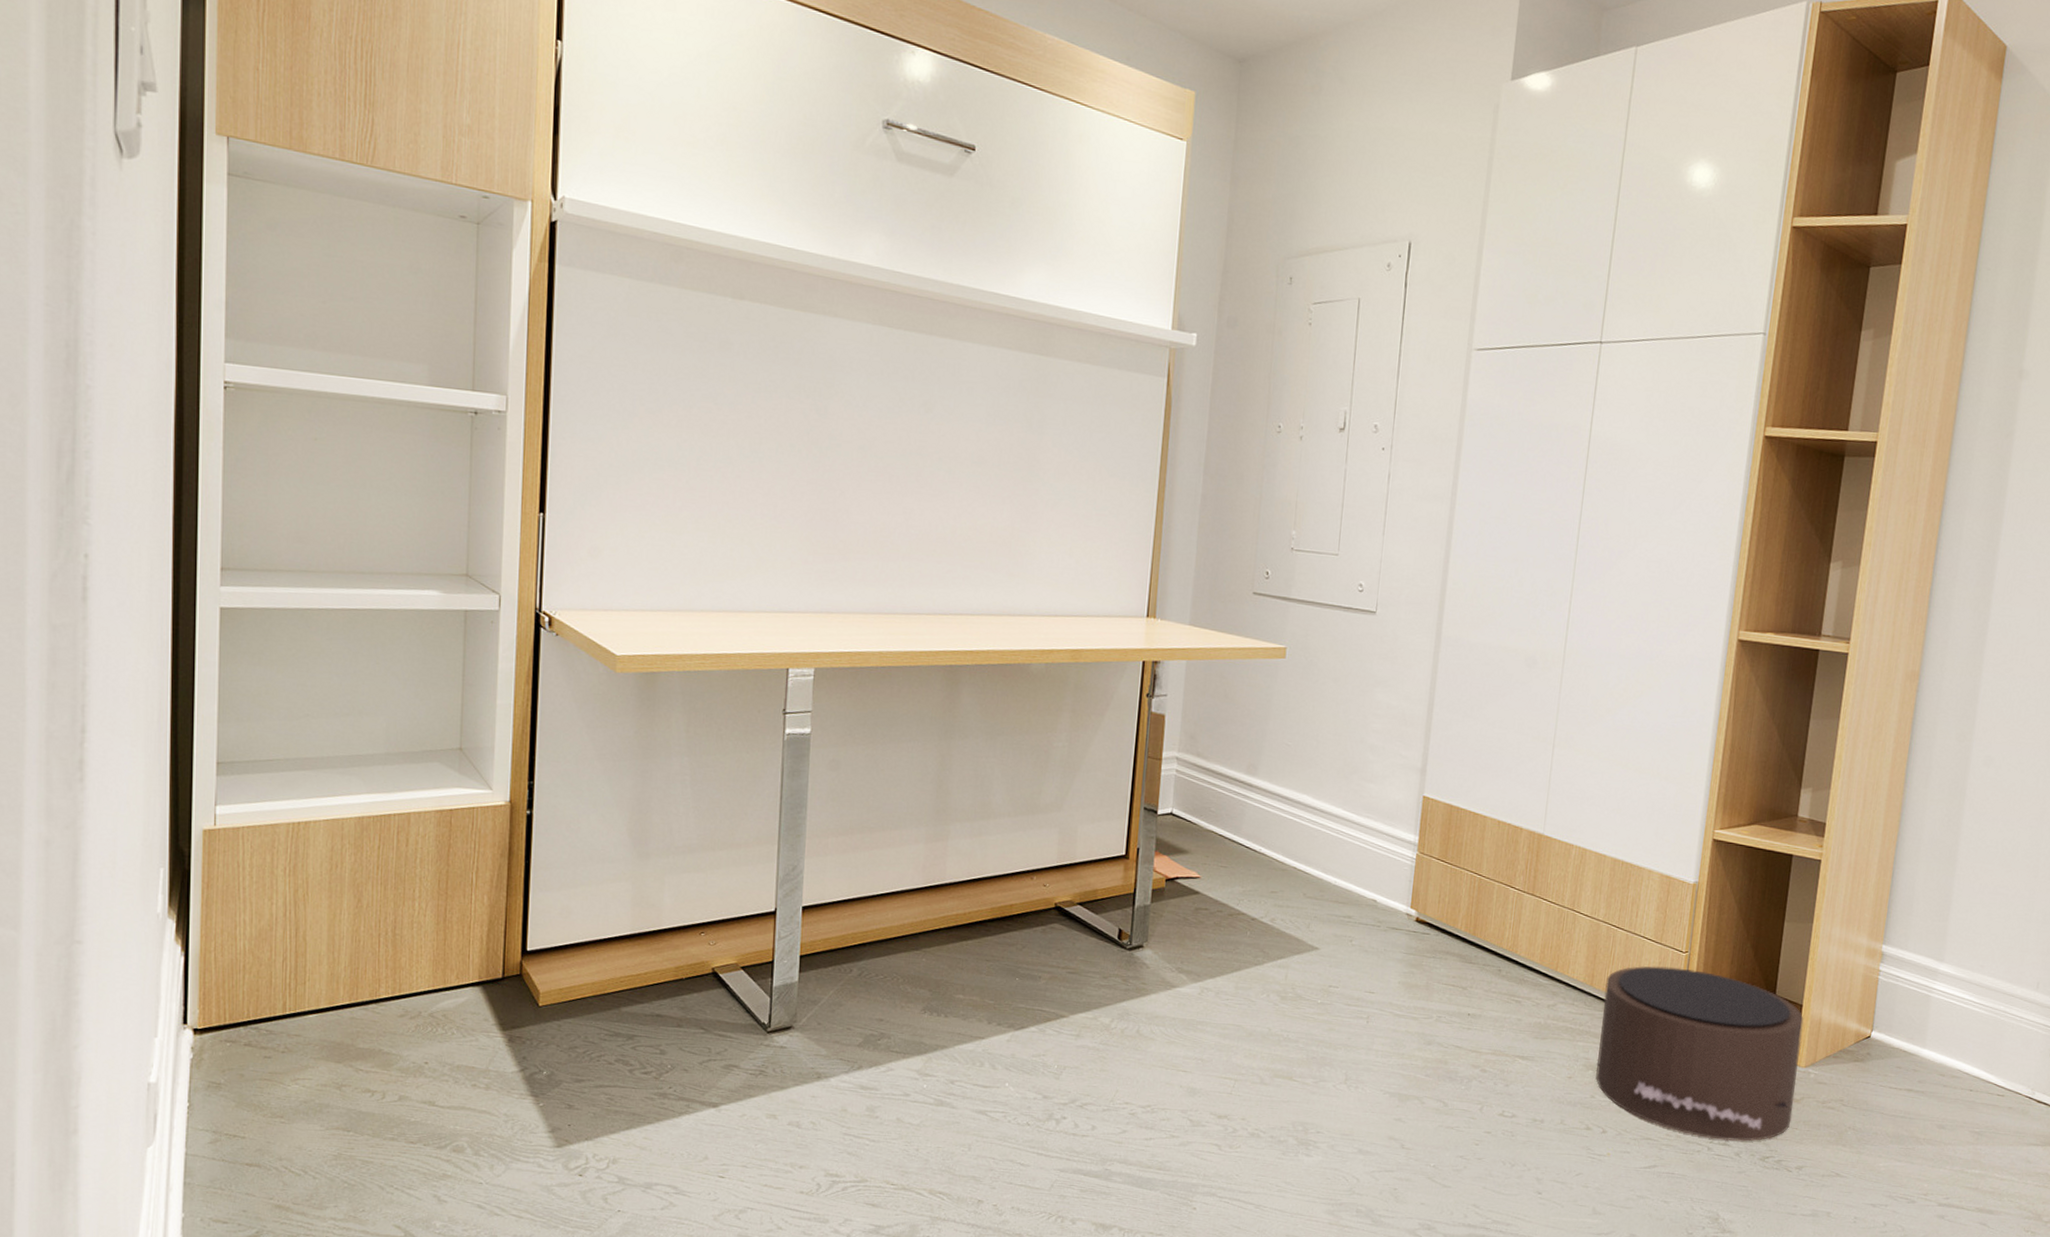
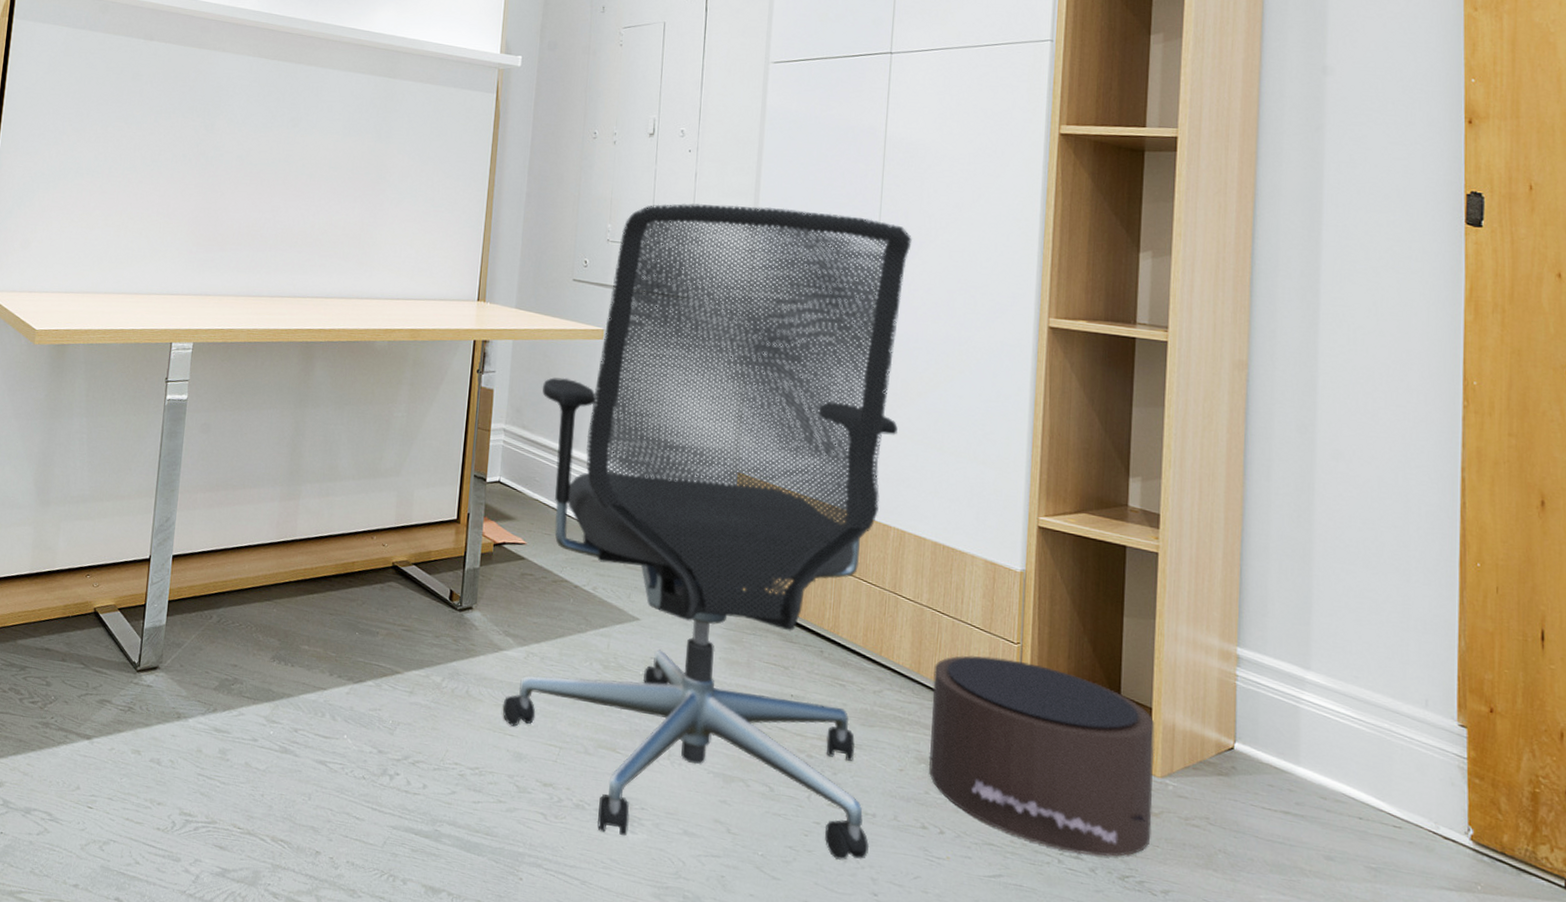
office chair: none [1175,508,1611,1164] -> present [502,203,912,860]

